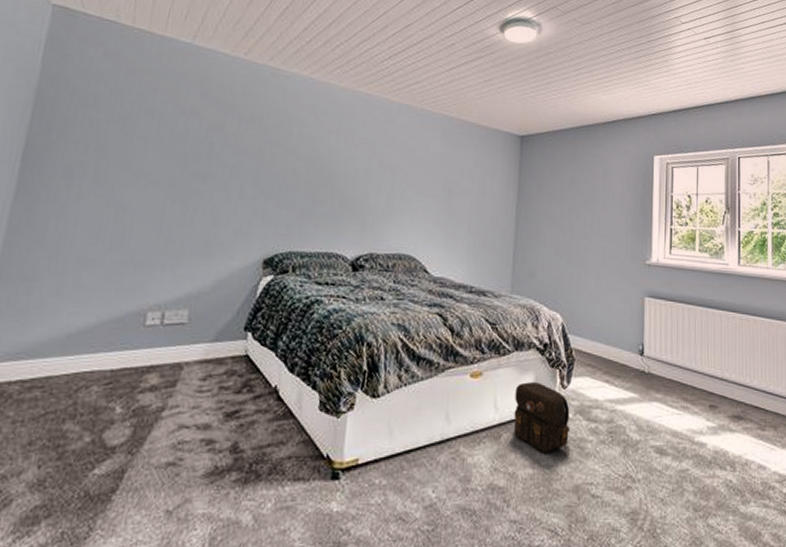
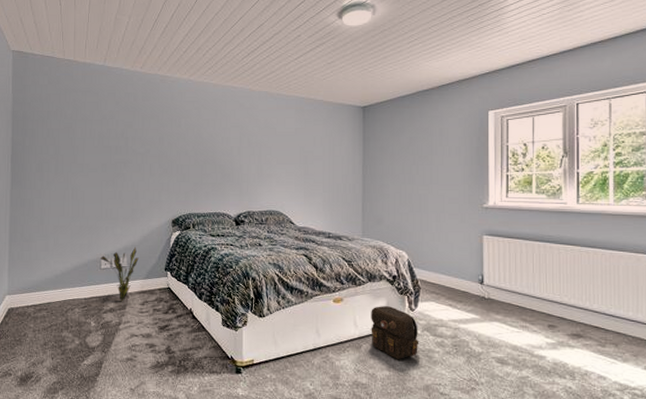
decorative plant: none [146,295,207,376] -> present [101,247,139,302]

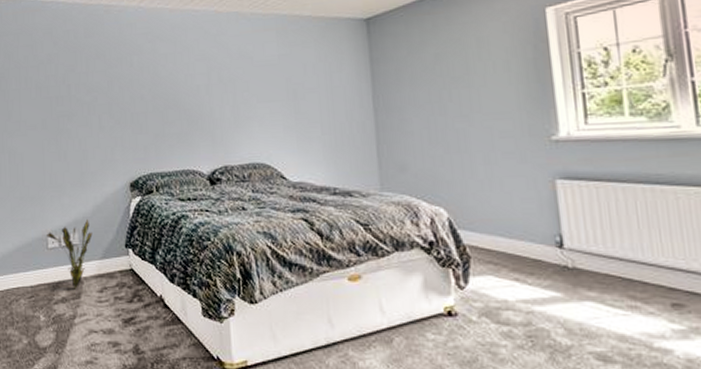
backpack: present [371,306,419,360] -> none [402,284,476,359]

